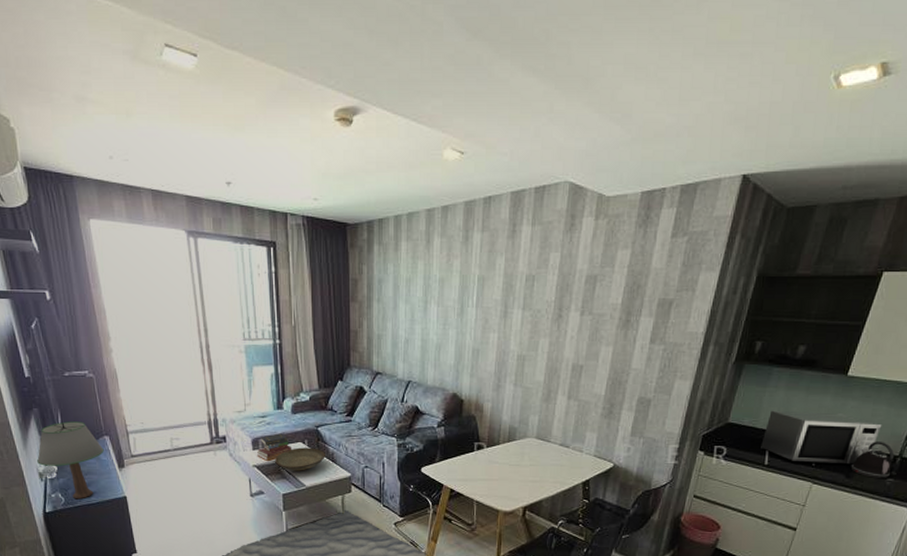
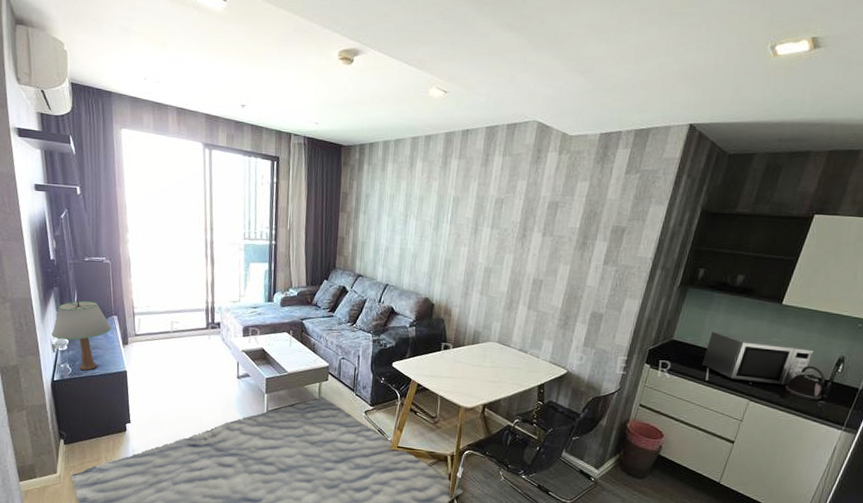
books: present [257,433,291,461] -> none [247,323,277,347]
decorative bowl: present [275,447,325,471] -> none [262,337,307,359]

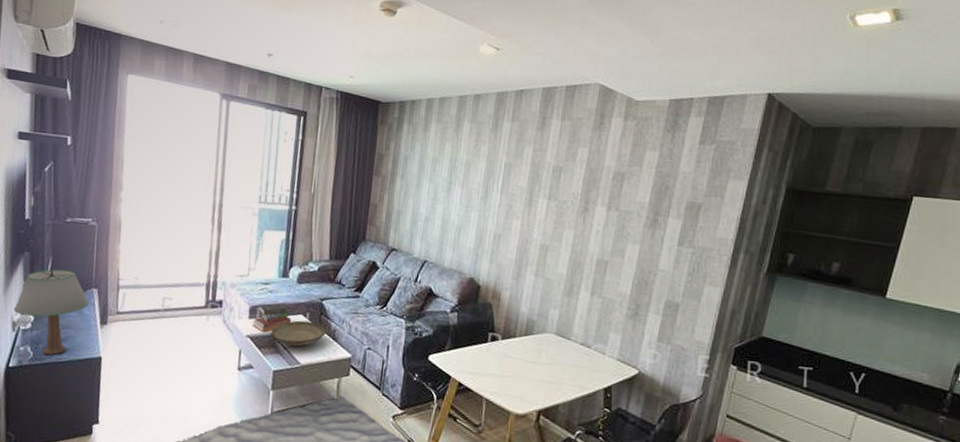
books: none [247,323,277,347] -> present [253,303,291,332]
decorative bowl: none [262,337,307,359] -> present [271,320,327,347]
microwave: present [702,331,814,386] -> none [798,327,928,396]
kettle: present [785,366,826,401] -> none [898,372,945,416]

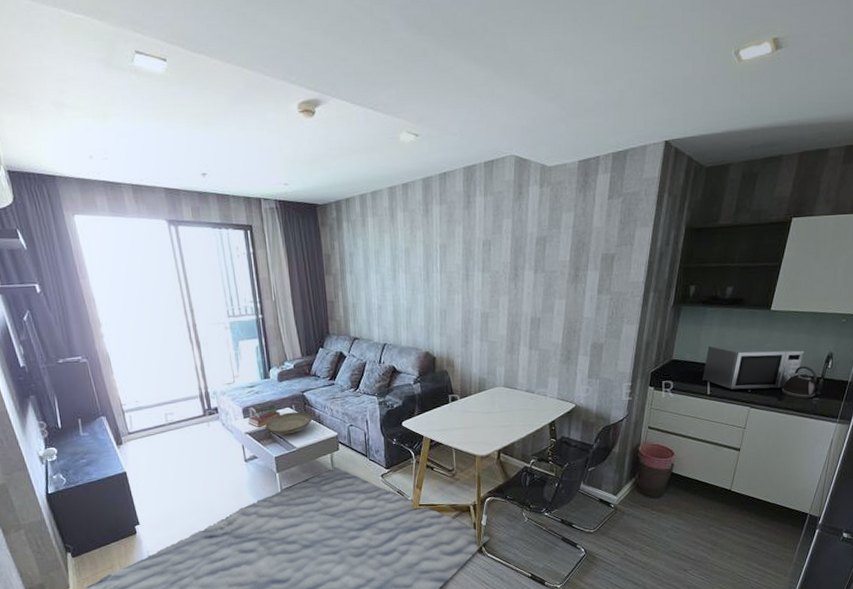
table lamp: present [14,269,89,356] -> none [37,405,102,479]
microwave: none [798,327,928,396] -> present [703,344,805,390]
kettle: none [898,372,945,416] -> present [781,366,818,399]

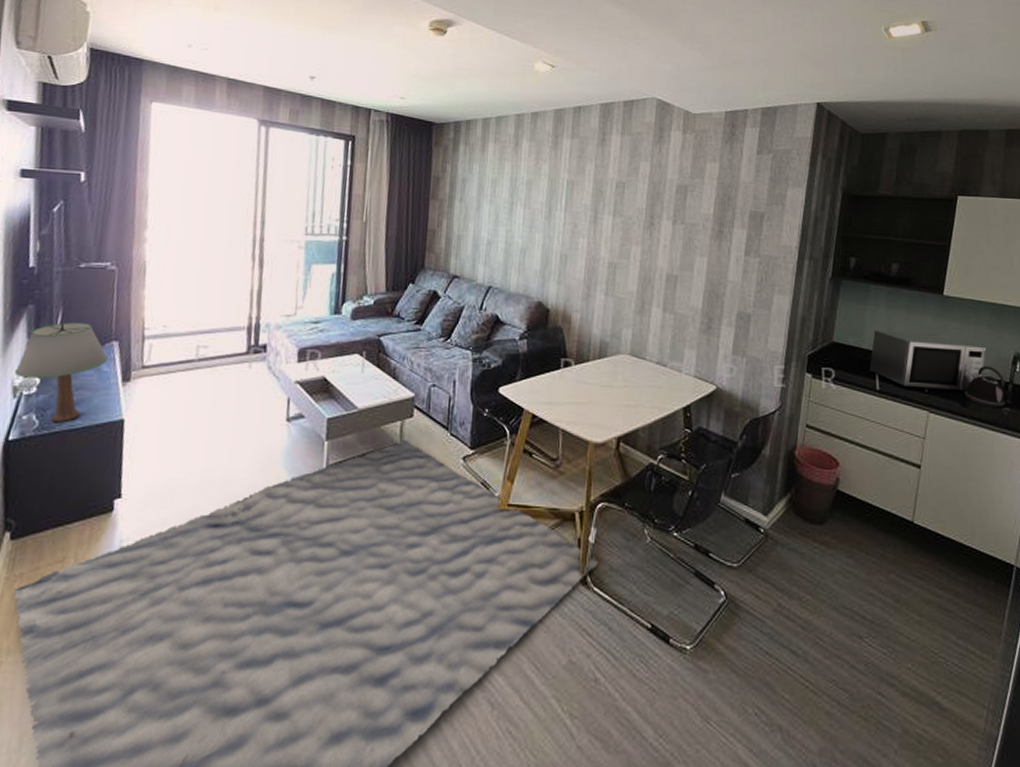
table lamp: none [37,405,102,479] -> present [15,322,109,423]
books: present [248,401,280,427] -> none [302,342,345,376]
decorative bowl: present [265,411,313,435] -> none [323,360,386,390]

